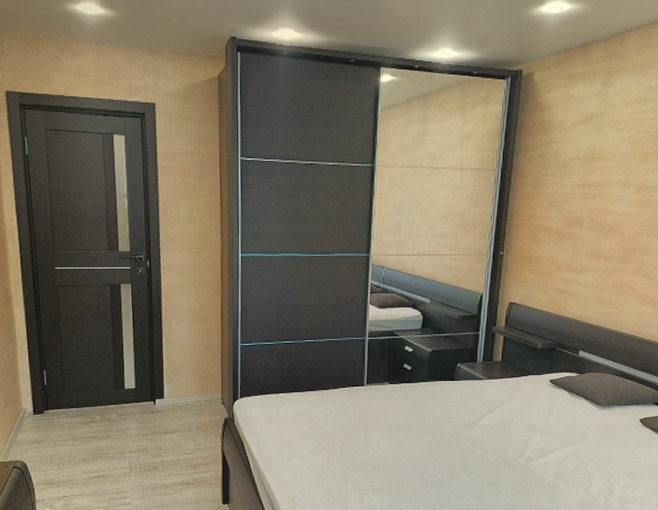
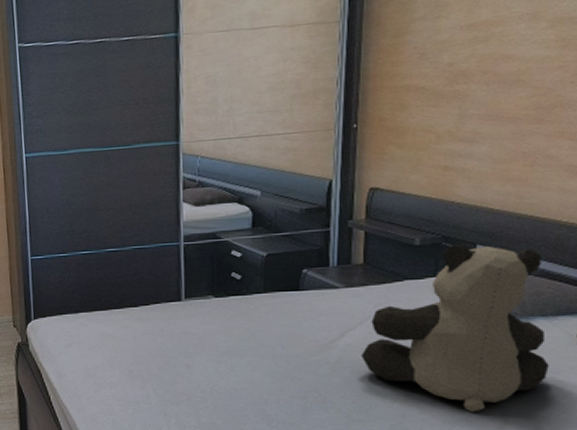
teddy bear: none [495,349,621,477] -> present [360,244,549,413]

